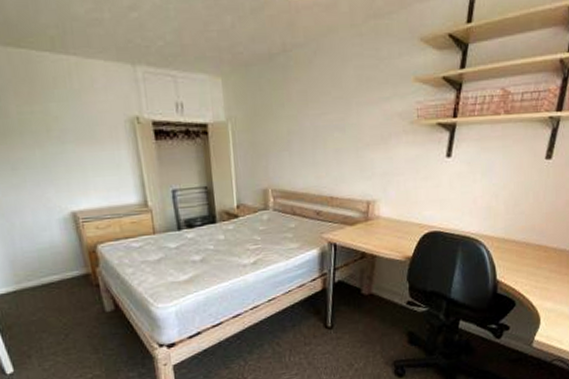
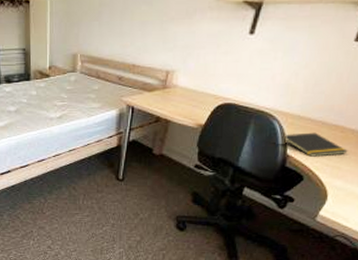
notepad: none [491,254,553,280] -> present [283,132,348,157]

